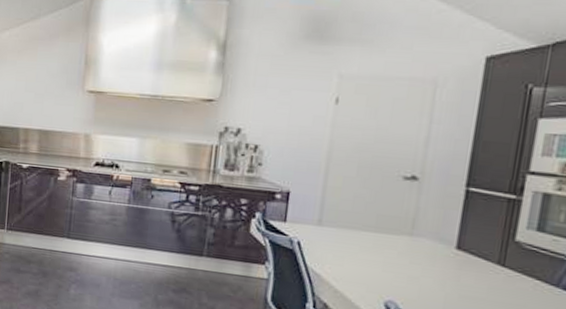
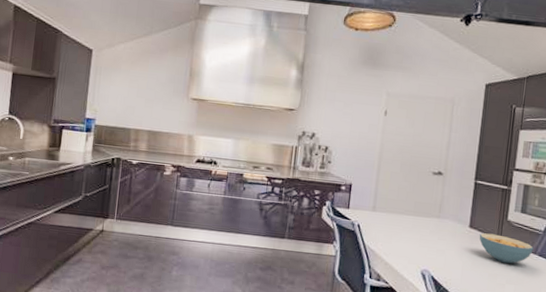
cereal bowl: none [470,256,555,298] -> present [479,233,534,263]

